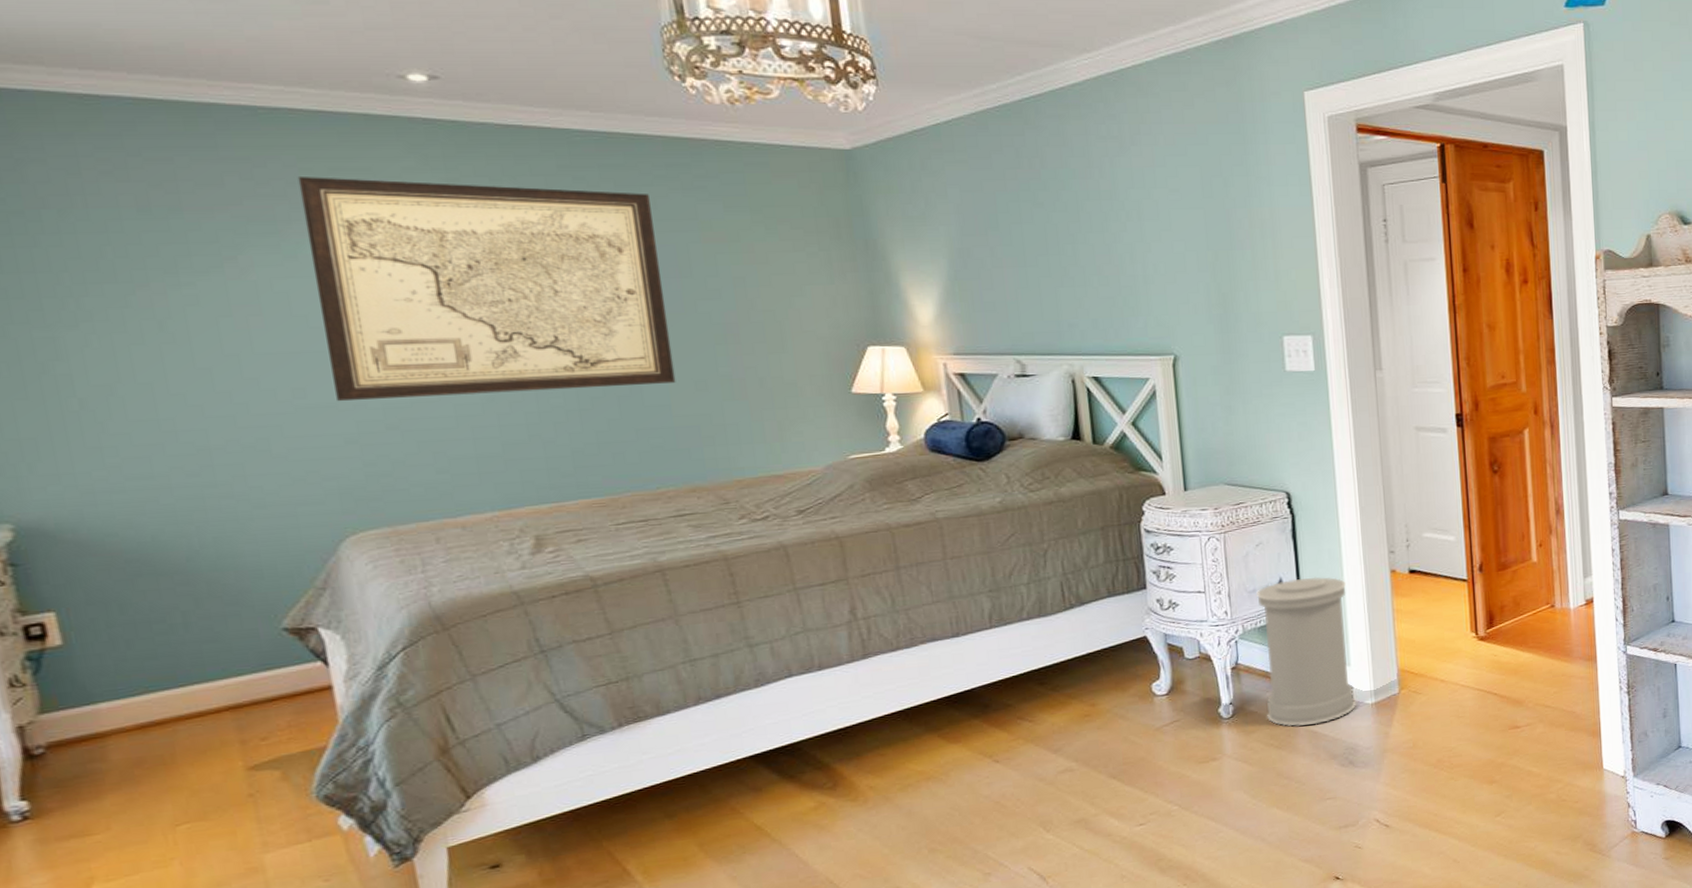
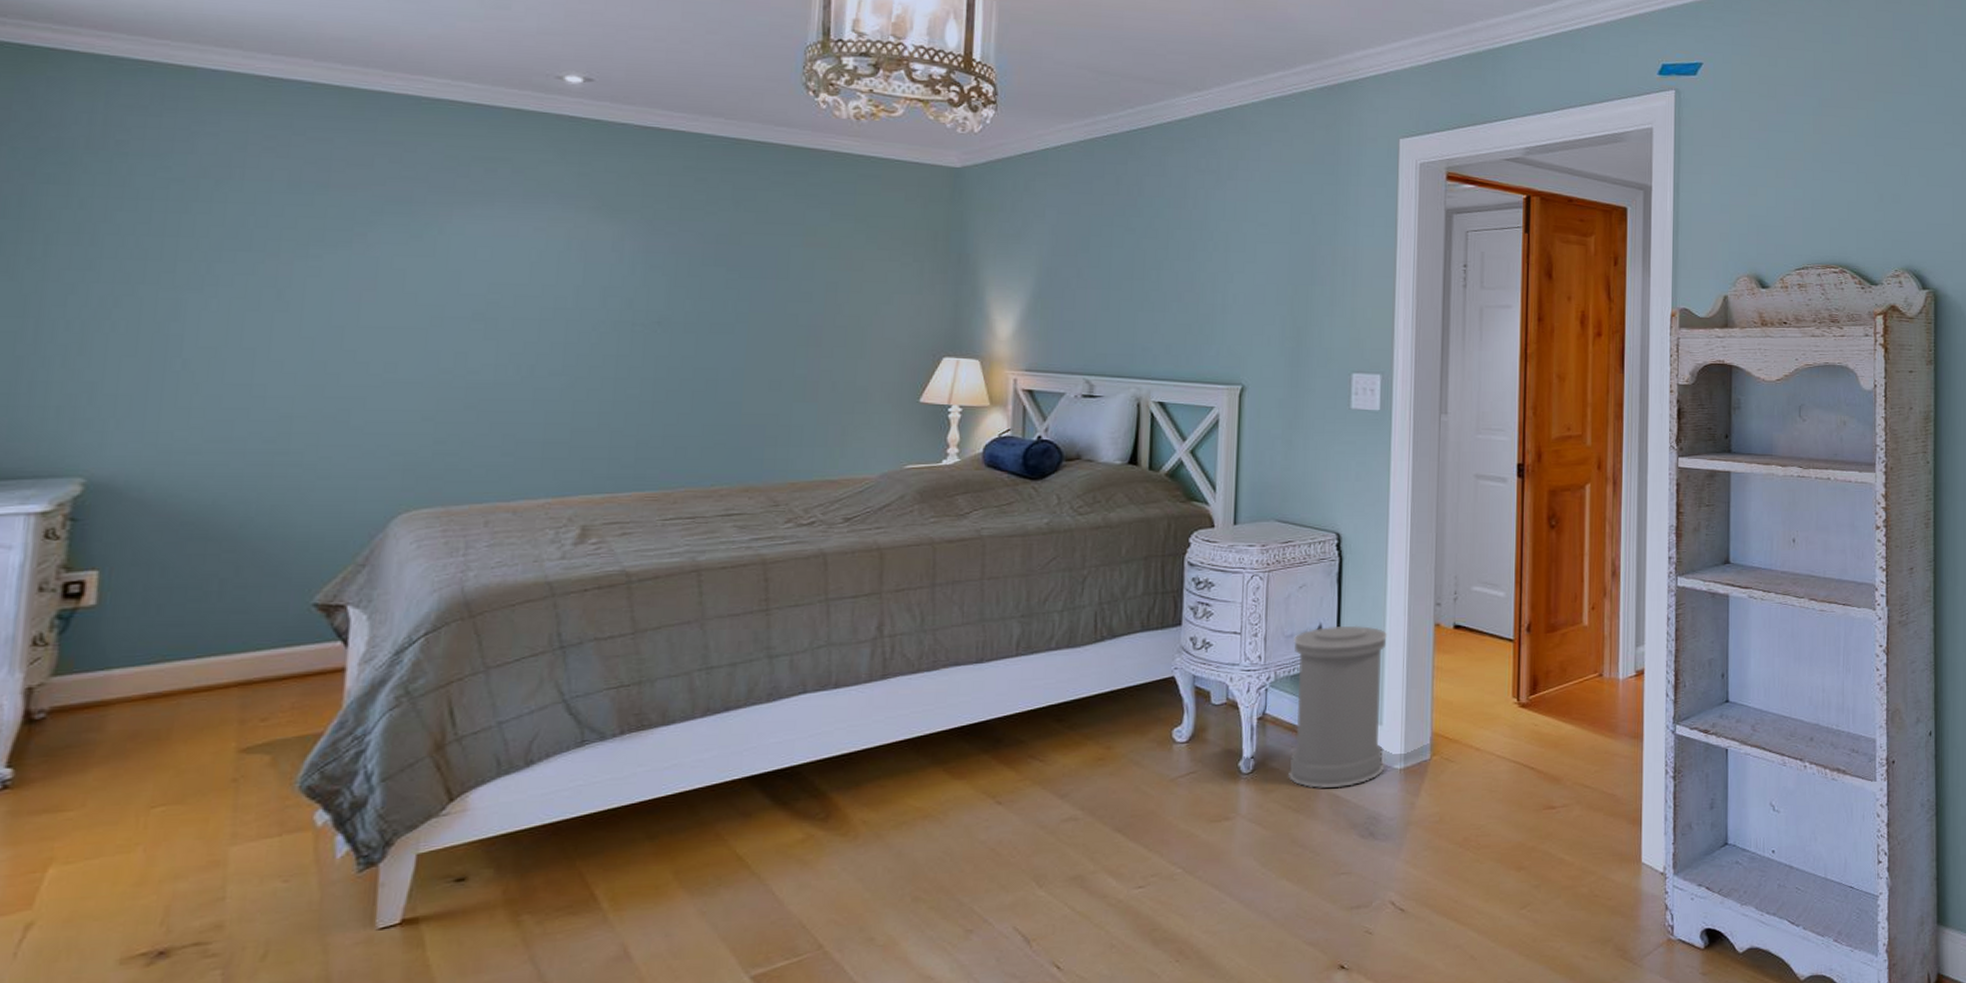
wall art: present [297,177,676,401] -> none [425,163,763,381]

